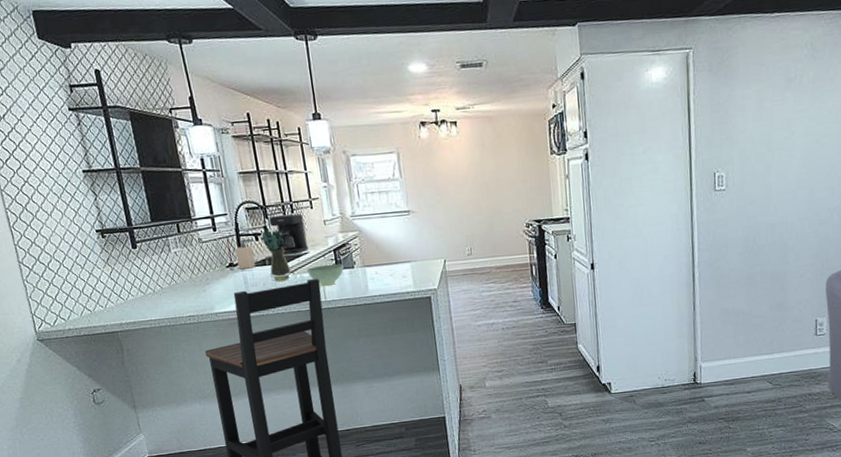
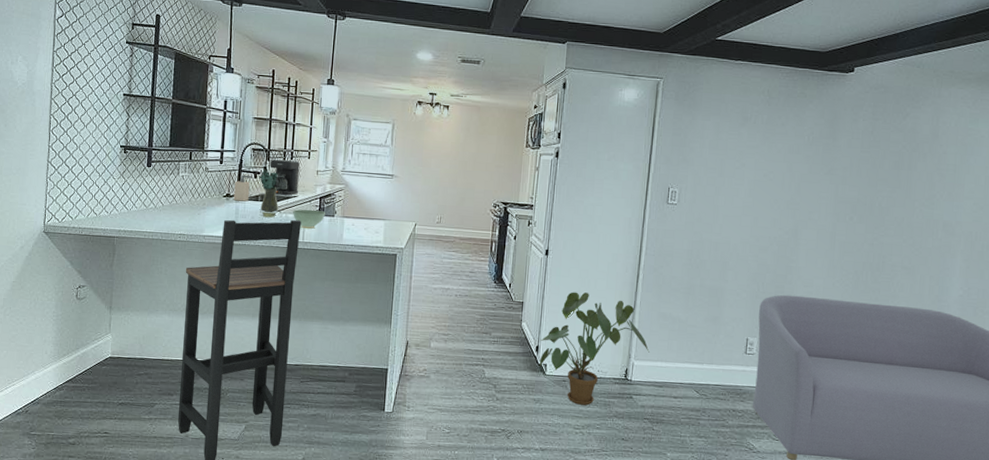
house plant: none [600,301,716,417] -> present [540,292,650,405]

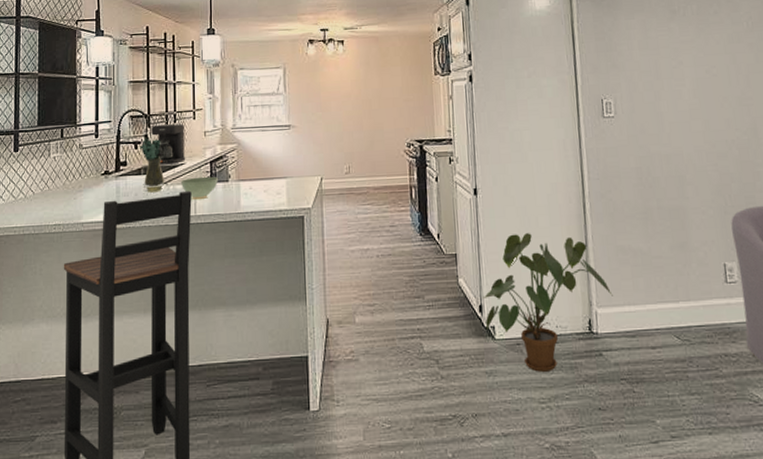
soap dispenser: present [233,174,253,202] -> none [113,146,133,178]

